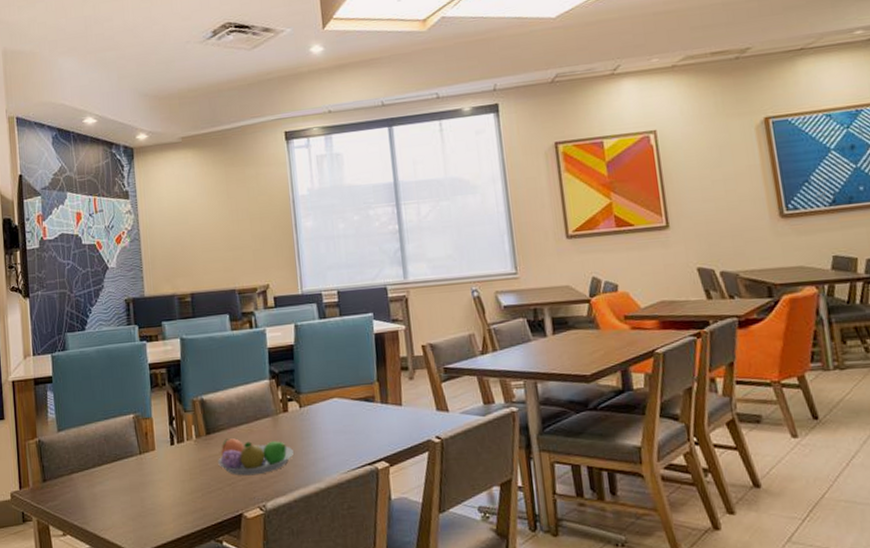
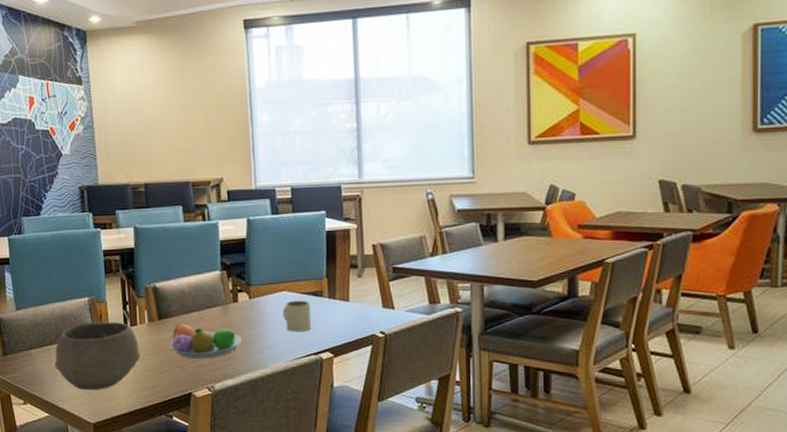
bowl: none [97,439,188,516] -> present [54,322,141,390]
mug: none [334,406,366,442] -> present [282,300,312,332]

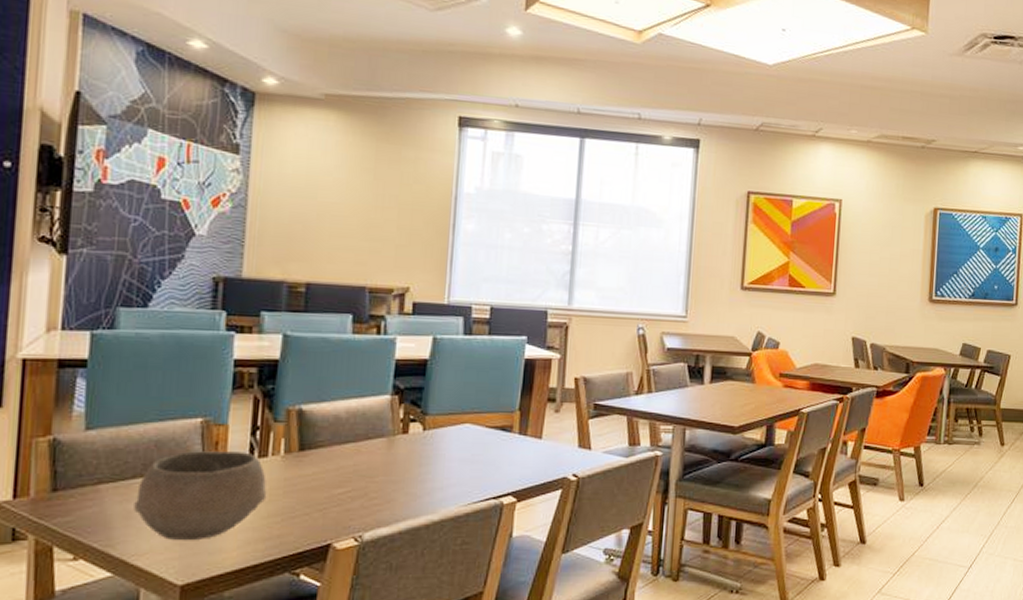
fruit bowl: present [169,324,243,359] -> none [309,458,408,501]
mug: present [282,300,312,332] -> none [462,434,497,472]

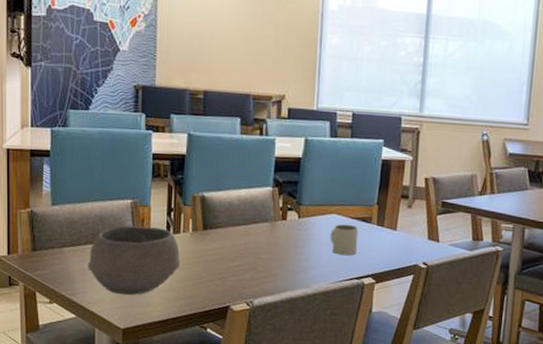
mug: none [462,434,497,472] -> present [330,223,359,256]

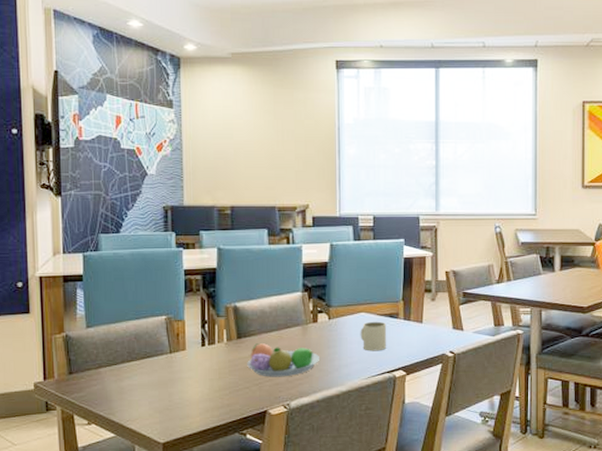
bowl: present [88,225,181,295] -> none [125,341,217,409]
fruit bowl: none [212,236,287,274] -> present [247,343,321,377]

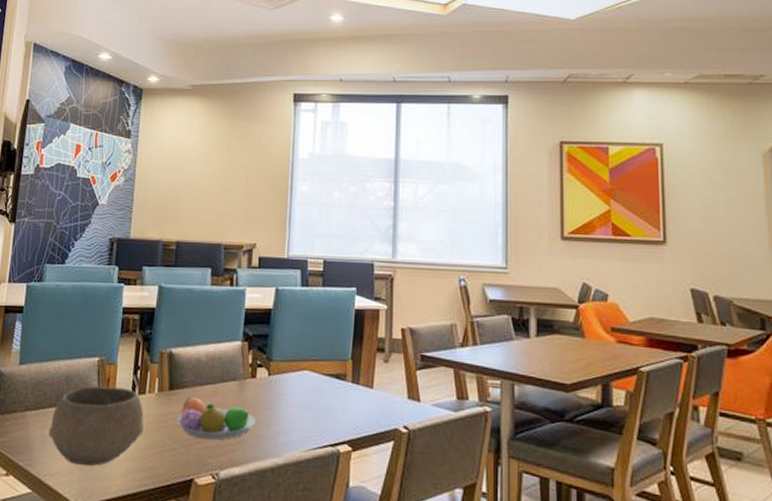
bowl: none [125,341,217,409] -> present [48,386,144,466]
mug: present [360,321,387,352] -> none [302,381,333,419]

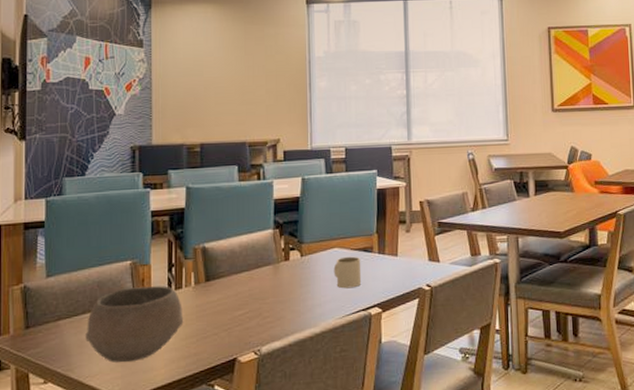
fruit bowl: present [177,397,257,440] -> none [216,285,293,322]
mug: none [302,381,333,419] -> present [333,256,362,289]

